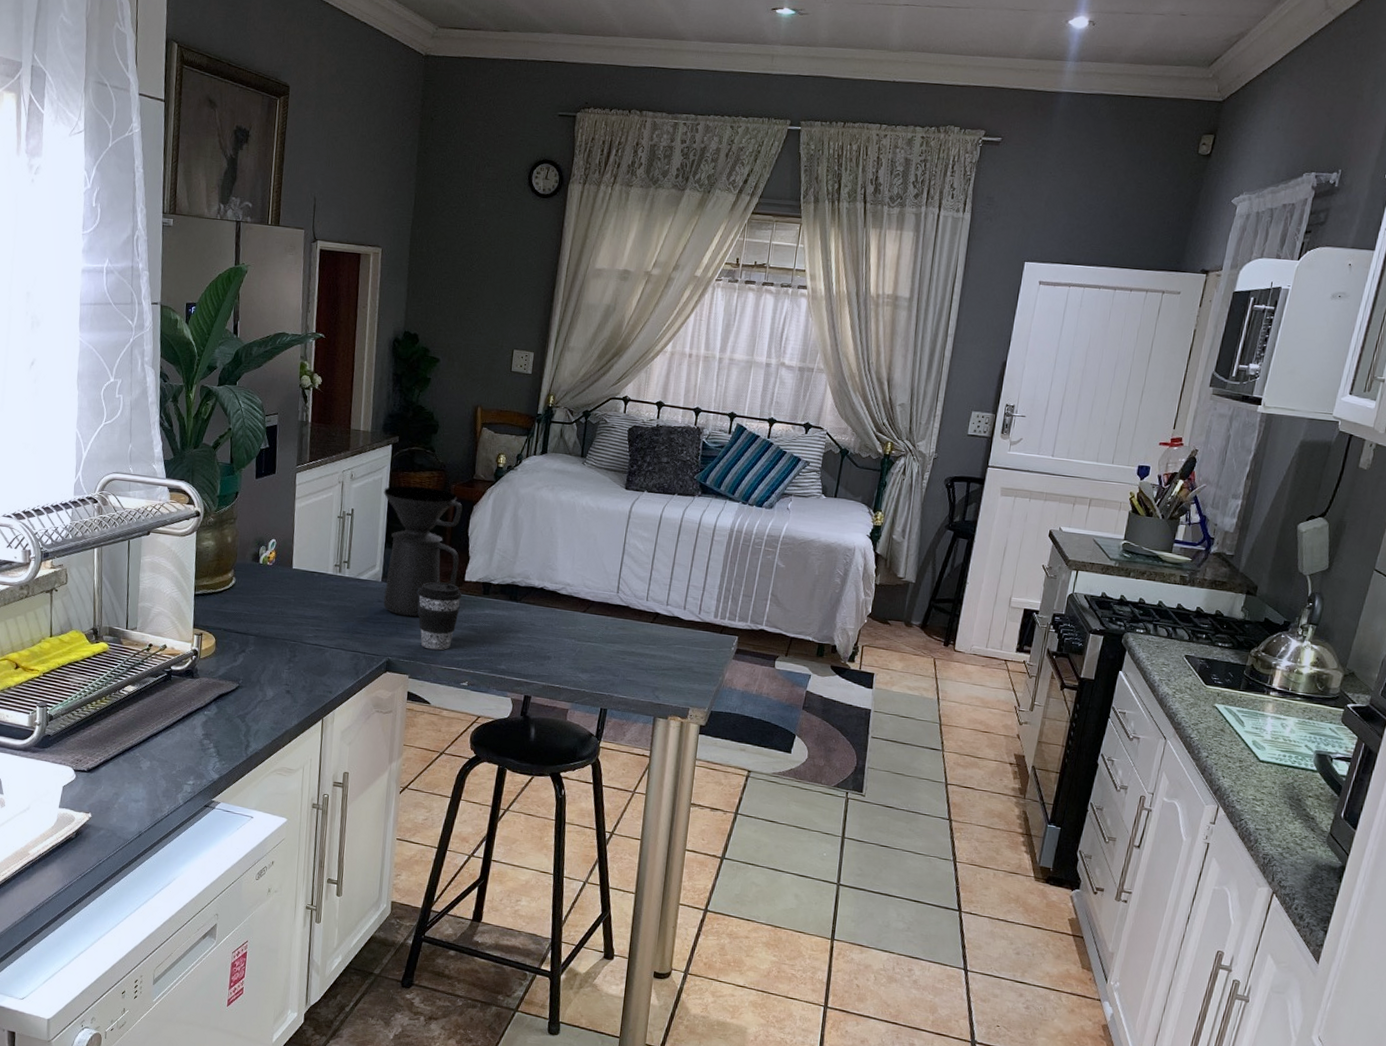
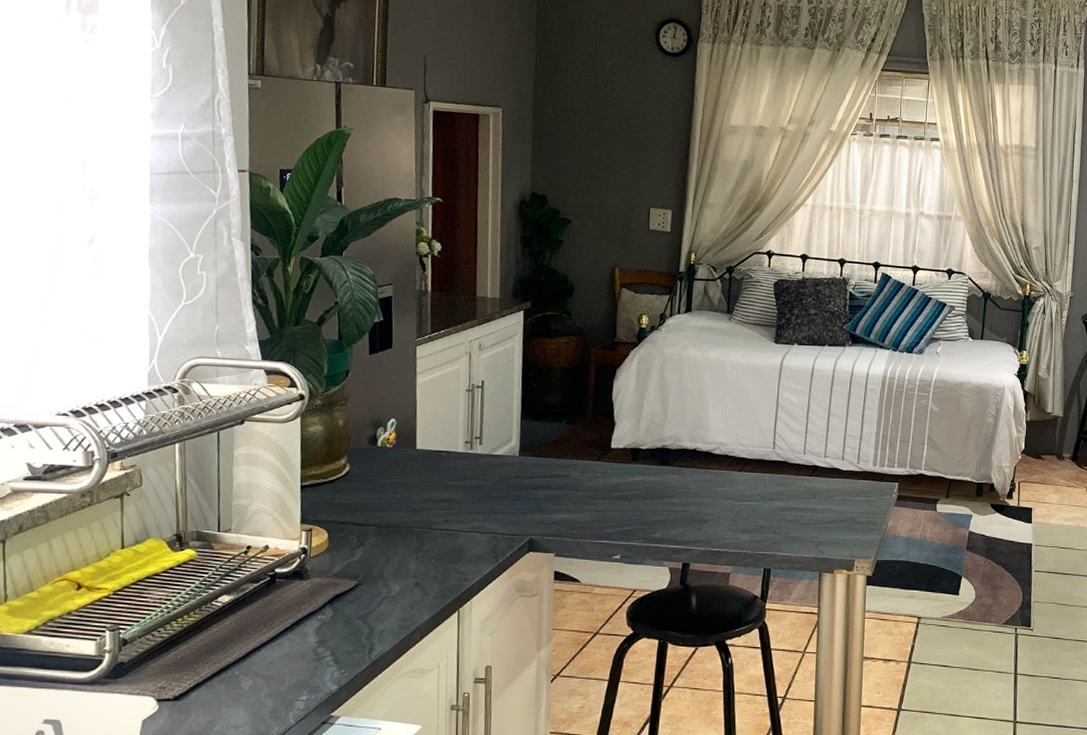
coffee maker: present [383,485,463,617] -> none [516,352,605,490]
coffee cup: present [418,581,462,650] -> none [560,451,609,524]

